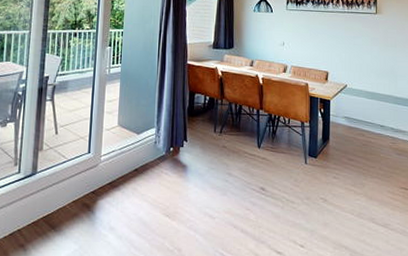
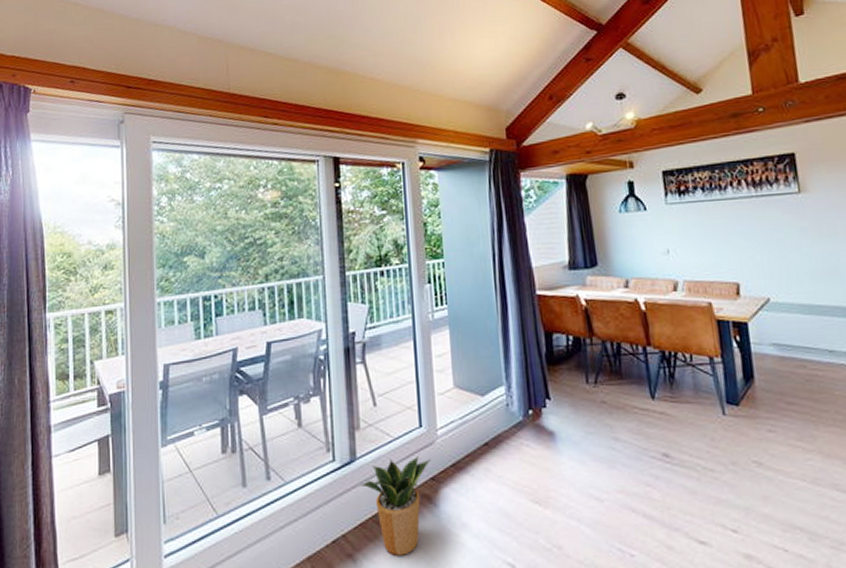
potted plant: none [37,174,94,248] -> present [361,455,432,556]

